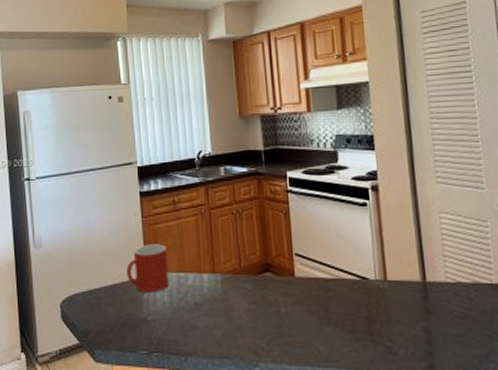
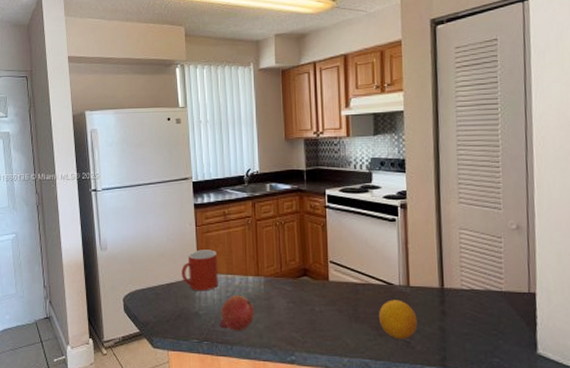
fruit: none [171,295,211,340] -> present [219,294,254,332]
fruit: none [354,295,399,345] -> present [379,298,418,340]

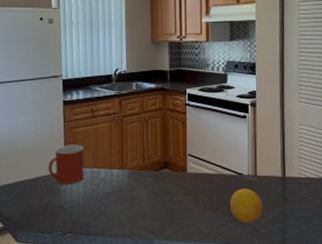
fruit: present [219,294,254,332] -> none [83,187,117,223]

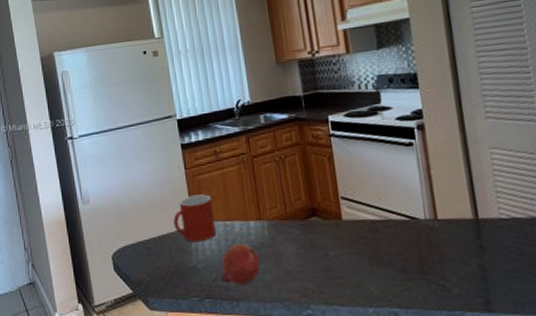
fruit: none [83,187,117,223] -> present [221,242,260,286]
fruit: present [230,187,263,225] -> none [404,234,452,283]

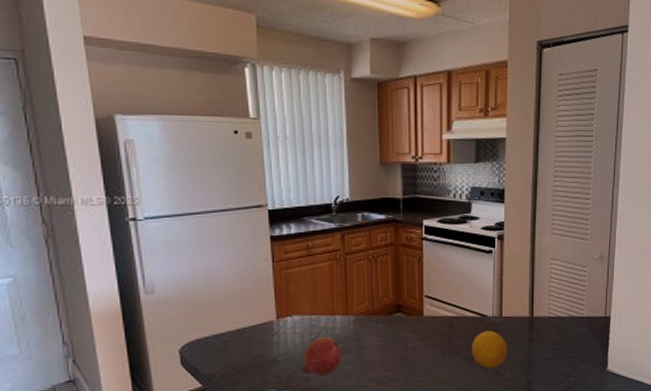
mug: present [173,194,216,243] -> none [255,288,301,336]
fruit: none [404,234,452,283] -> present [472,329,507,369]

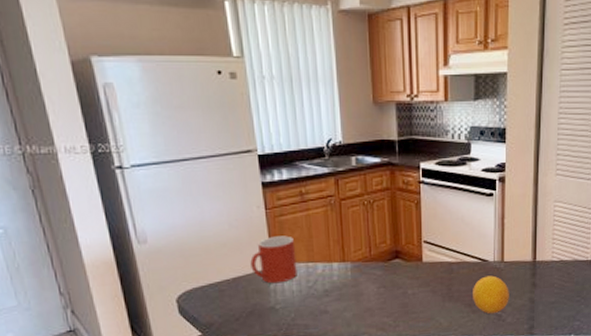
mug: none [255,288,301,336] -> present [250,235,297,284]
fruit: present [301,336,342,376] -> none [300,283,341,323]

